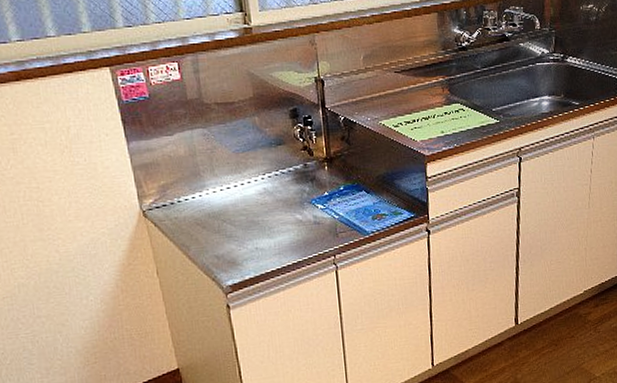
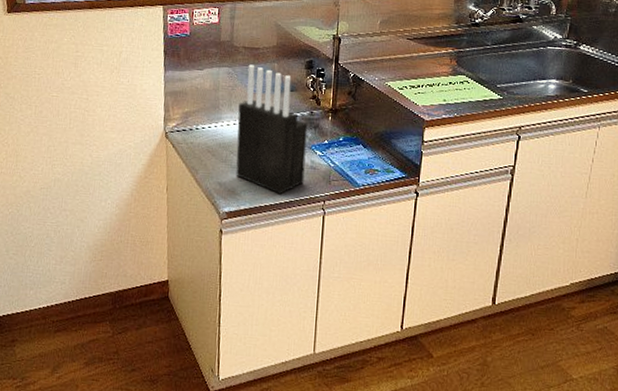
knife block: none [222,121,310,257] -> present [236,64,308,195]

